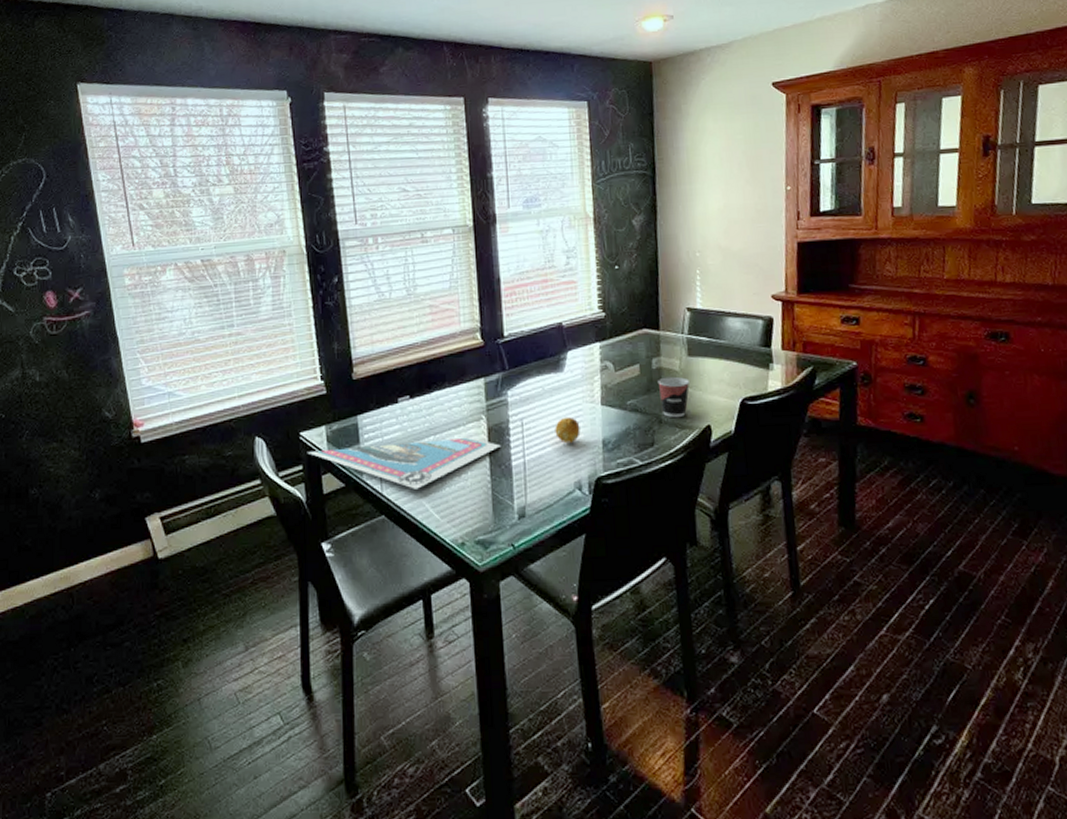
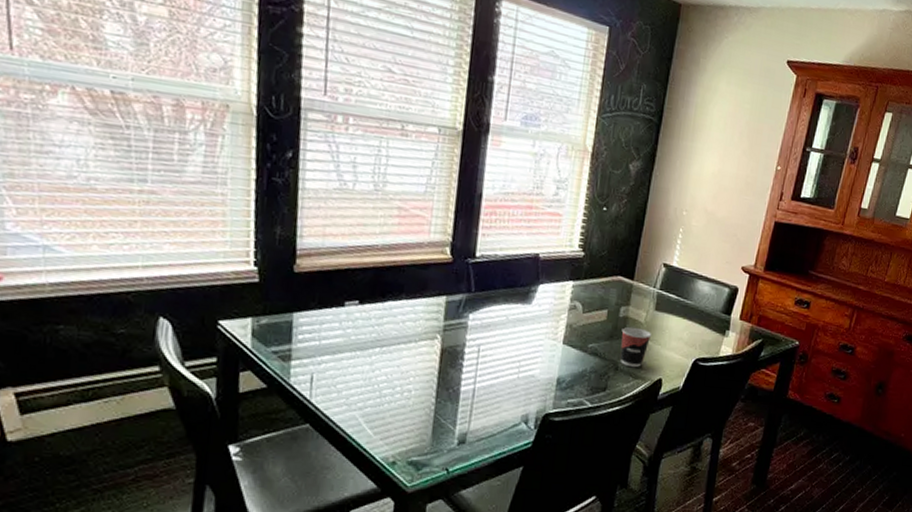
postcard: present [307,437,501,489] -> none [224,343,452,401]
fruit: present [555,416,580,444] -> none [511,350,538,377]

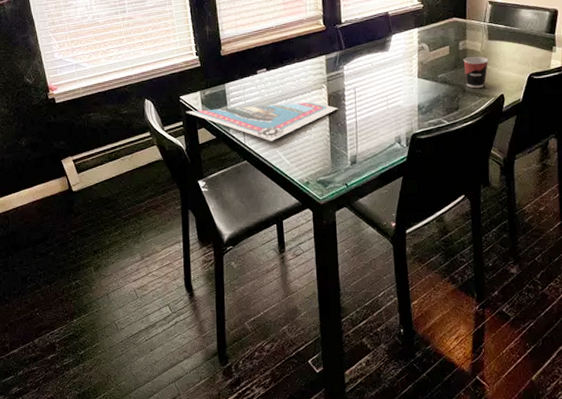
postcard: none [224,343,452,401] -> present [186,101,338,141]

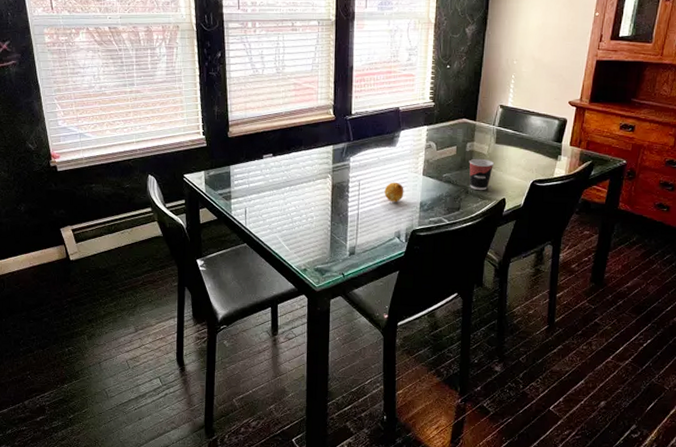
postcard: present [186,101,338,141] -> none [189,190,341,226]
fruit: none [381,86,401,108] -> present [384,182,404,203]

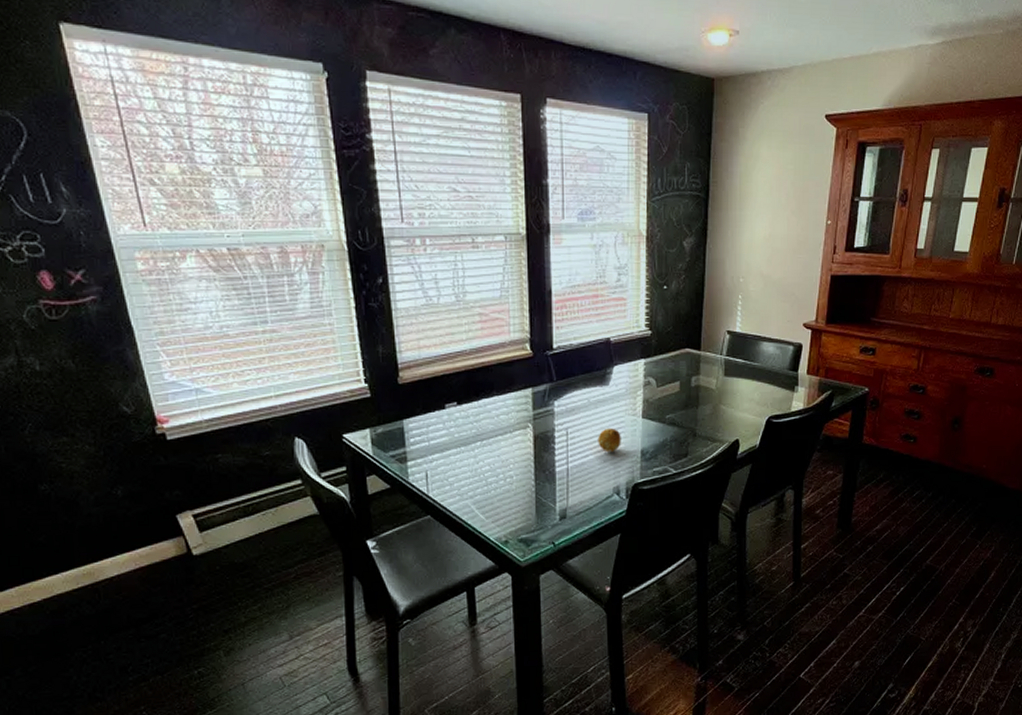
cup: present [469,158,495,190] -> none [695,394,725,431]

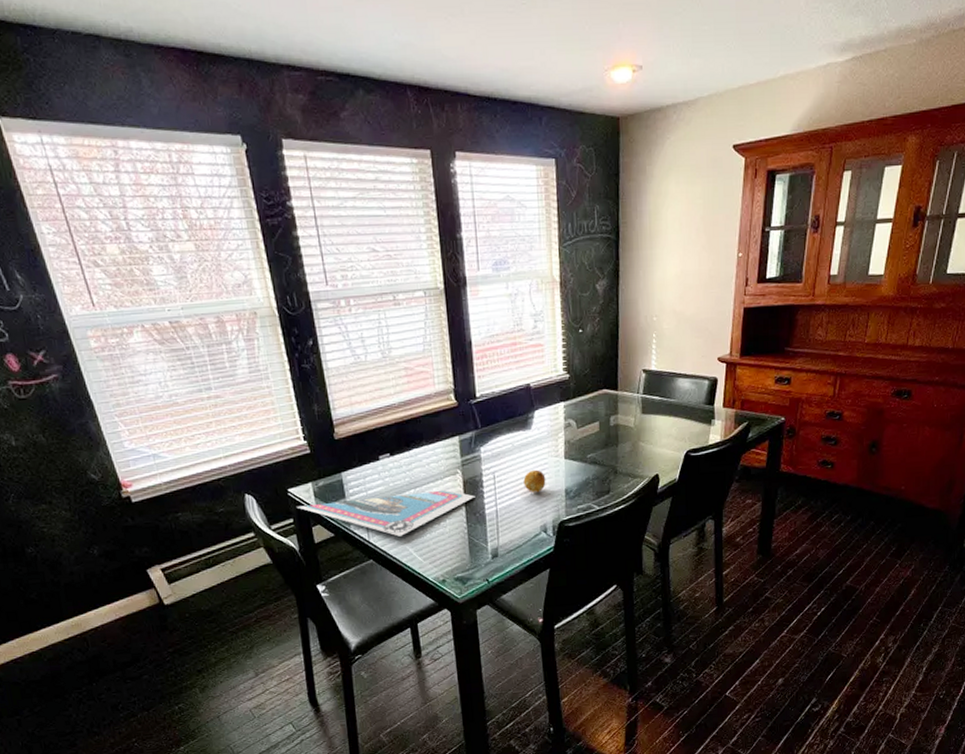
postcard: none [350,444,546,492] -> present [296,489,475,537]

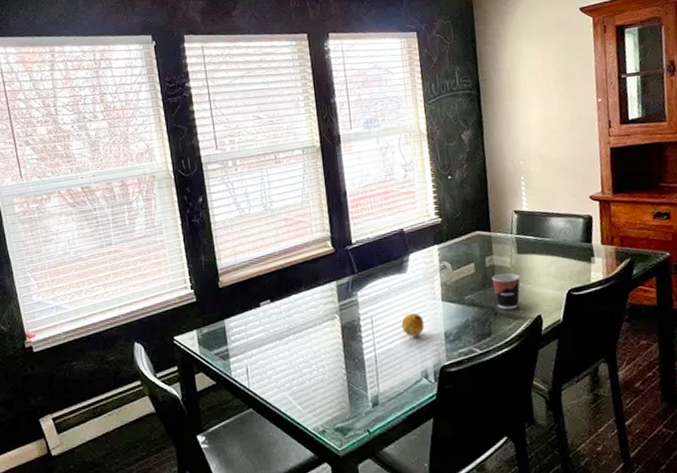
postcard: present [296,489,475,537] -> none [181,335,354,384]
cup: none [614,432,643,468] -> present [491,272,521,309]

